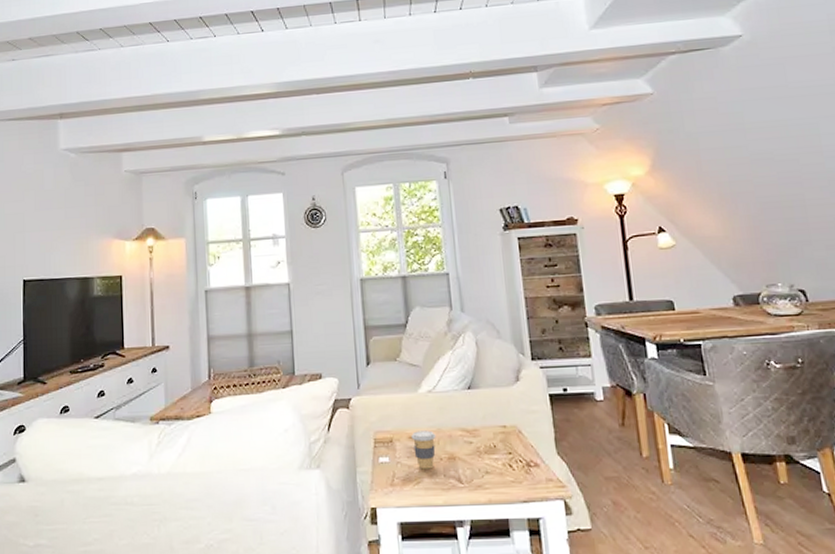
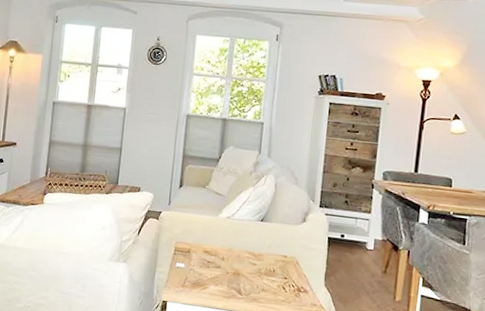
coffee cup: present [411,430,436,470] -> none [206,247,227,279]

